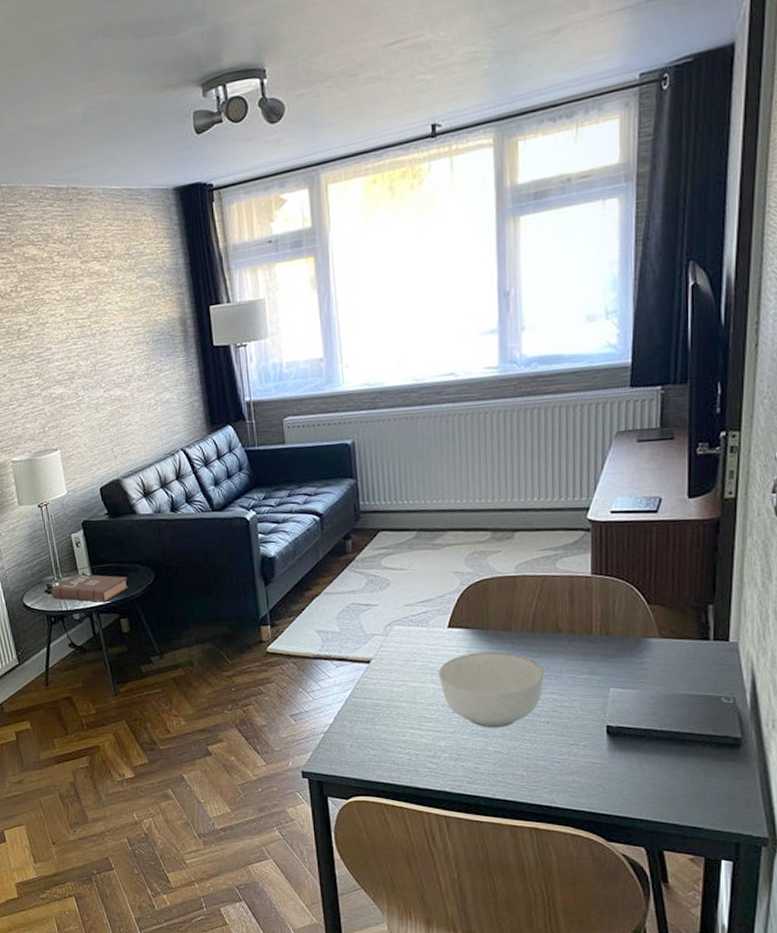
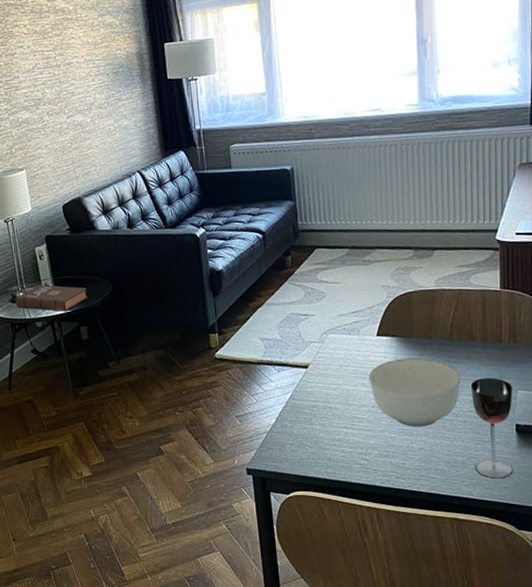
wineglass: none [554,673,604,785] -> present [470,377,514,479]

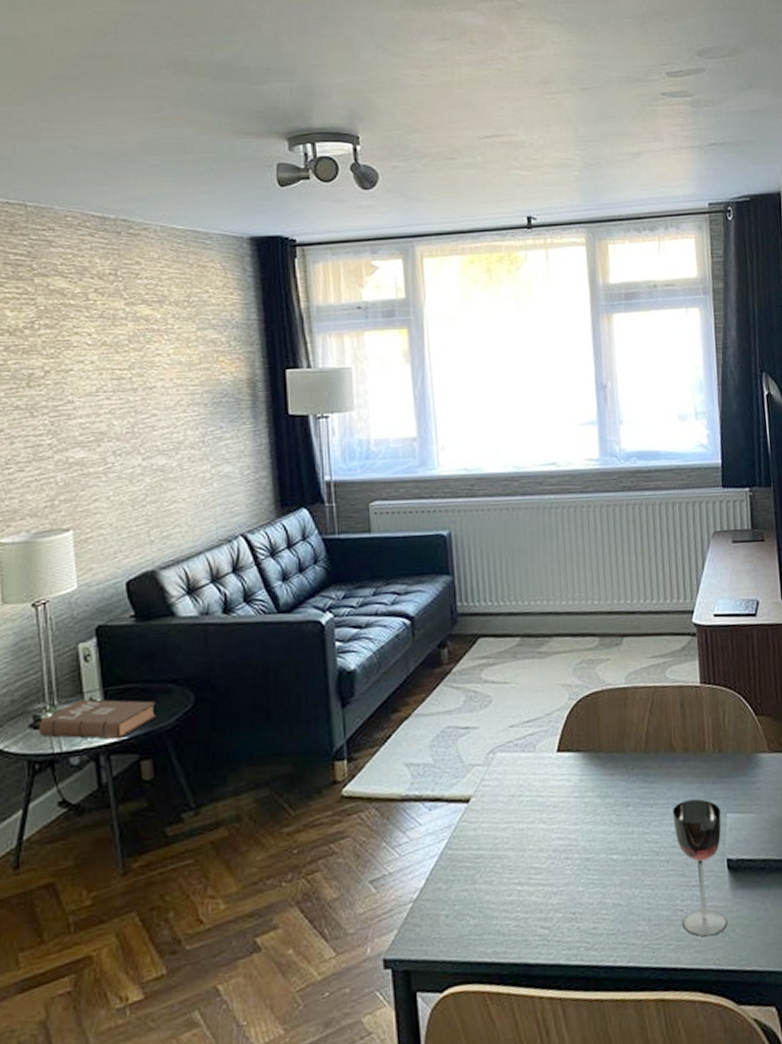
bowl: present [368,358,461,426] -> none [547,778,661,874]

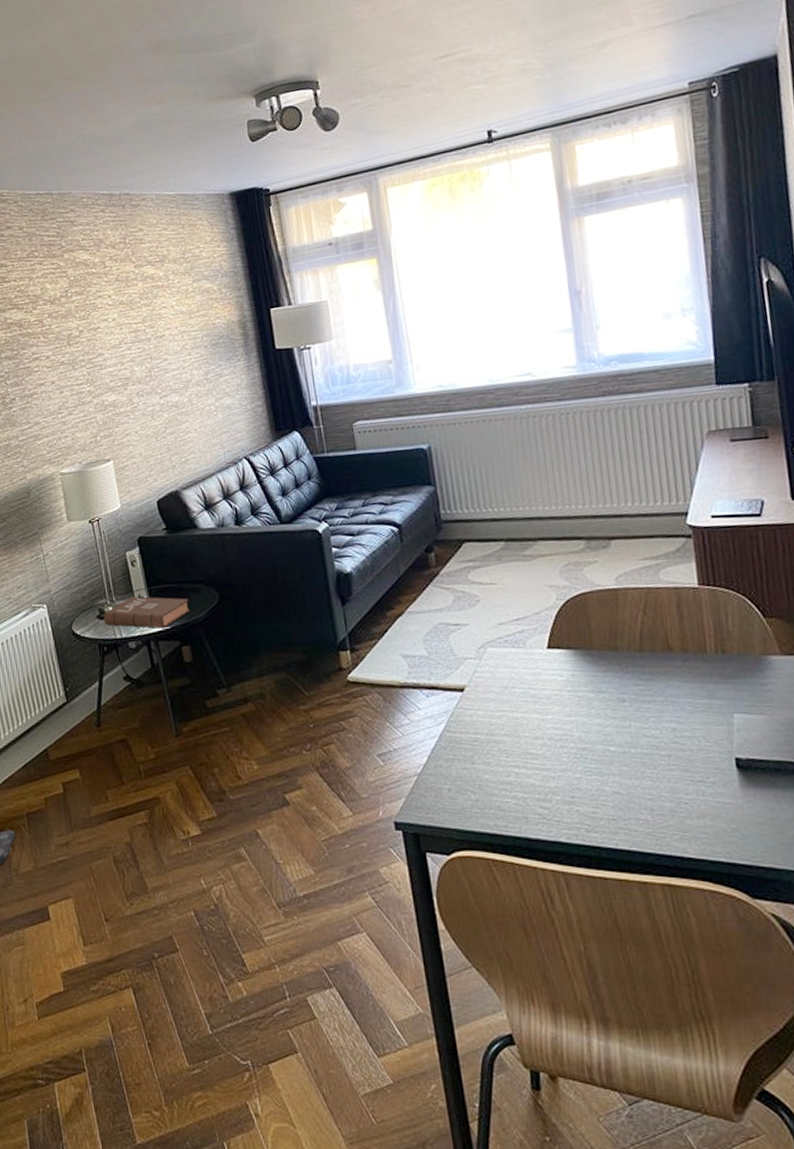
wineglass: present [672,798,728,937] -> none [671,697,738,831]

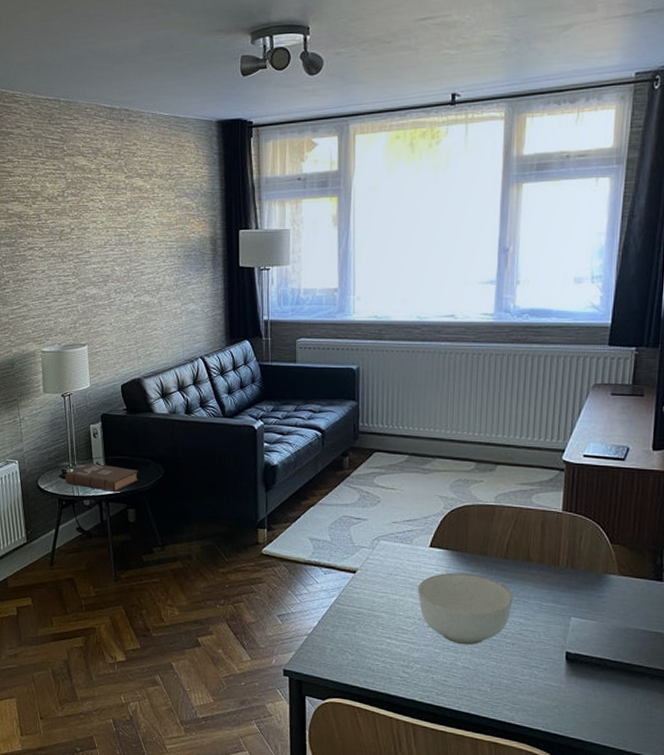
bowl: none [540,675,660,764] -> present [417,572,513,645]

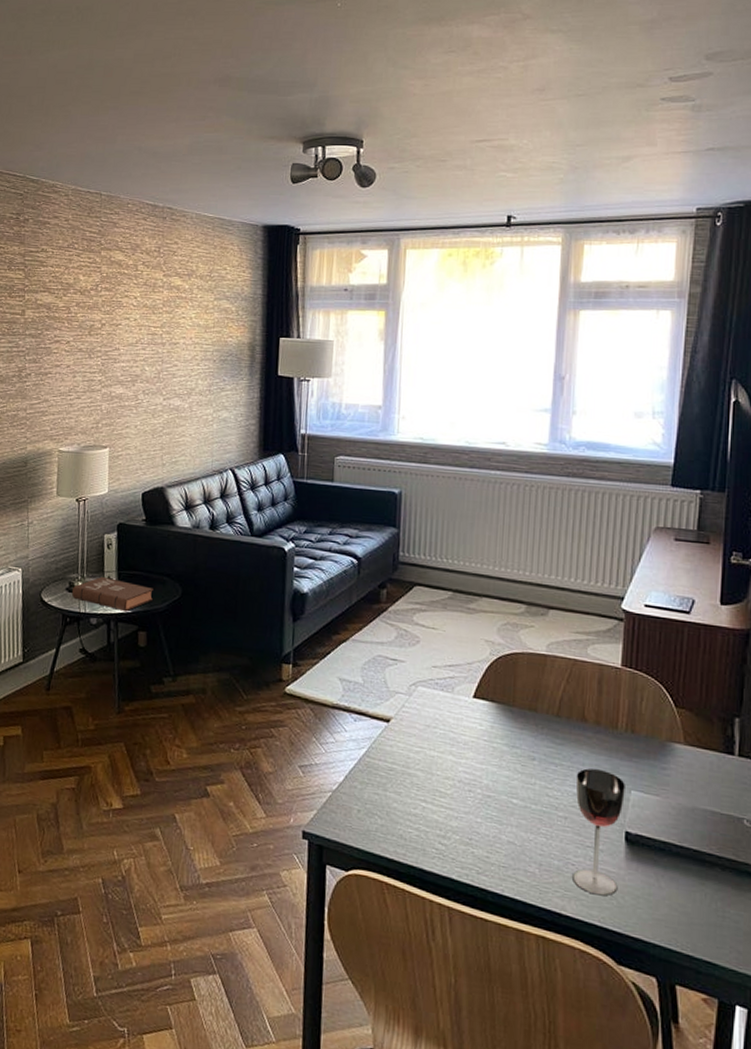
bowl: present [417,572,513,645] -> none [458,729,566,816]
wineglass: none [520,600,566,706] -> present [572,768,625,896]

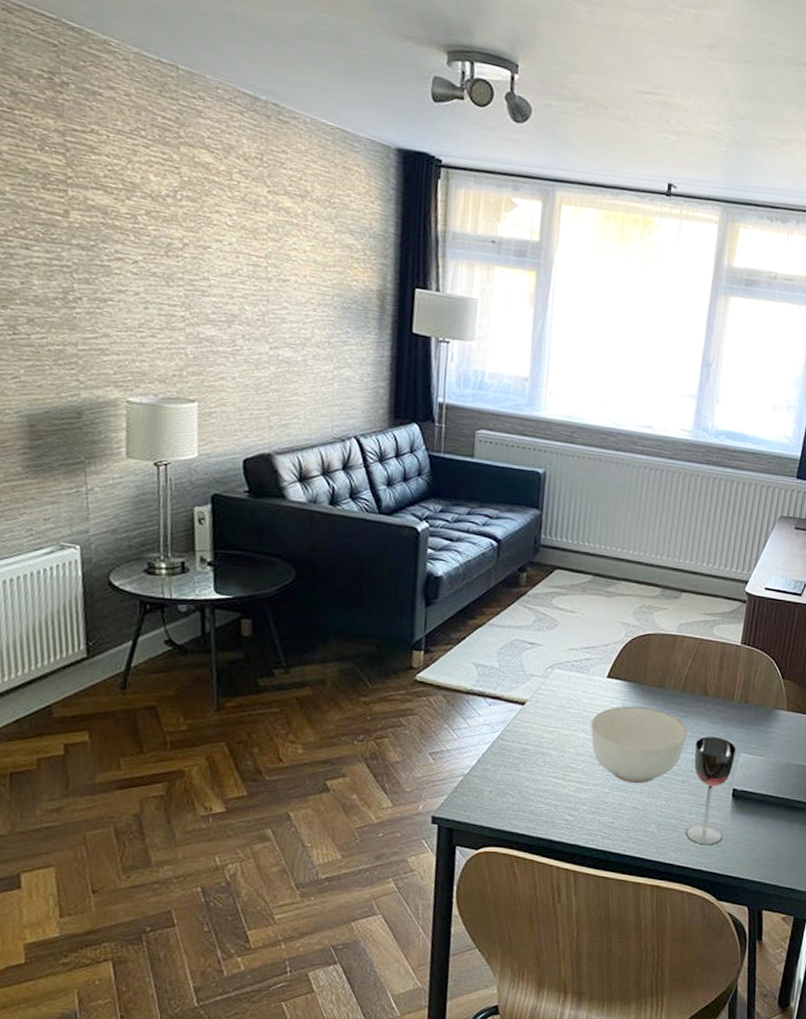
book: present [72,576,154,612] -> none [152,556,260,597]
bowl: none [458,729,566,816] -> present [590,706,687,783]

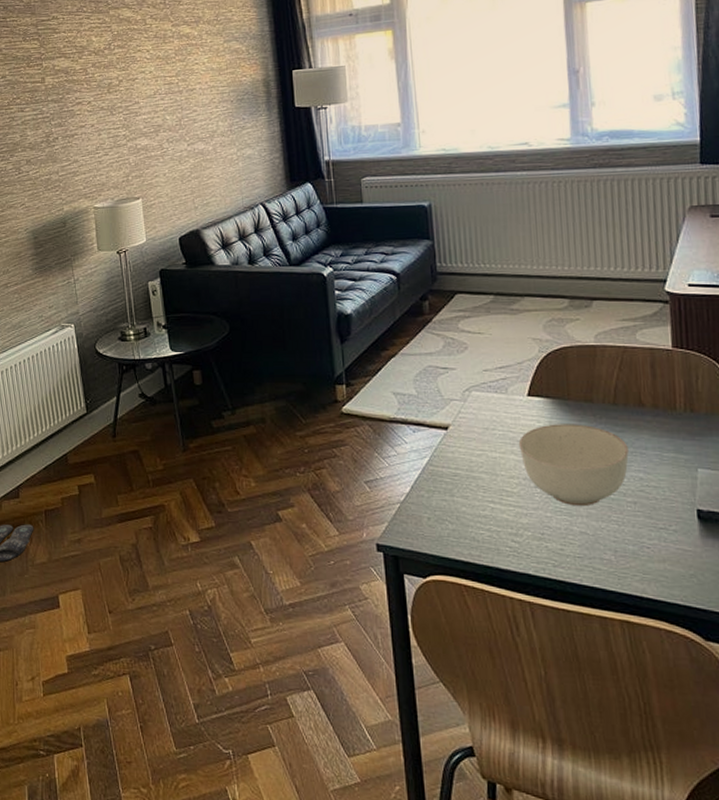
wineglass: present [686,736,736,845] -> none [640,451,696,575]

